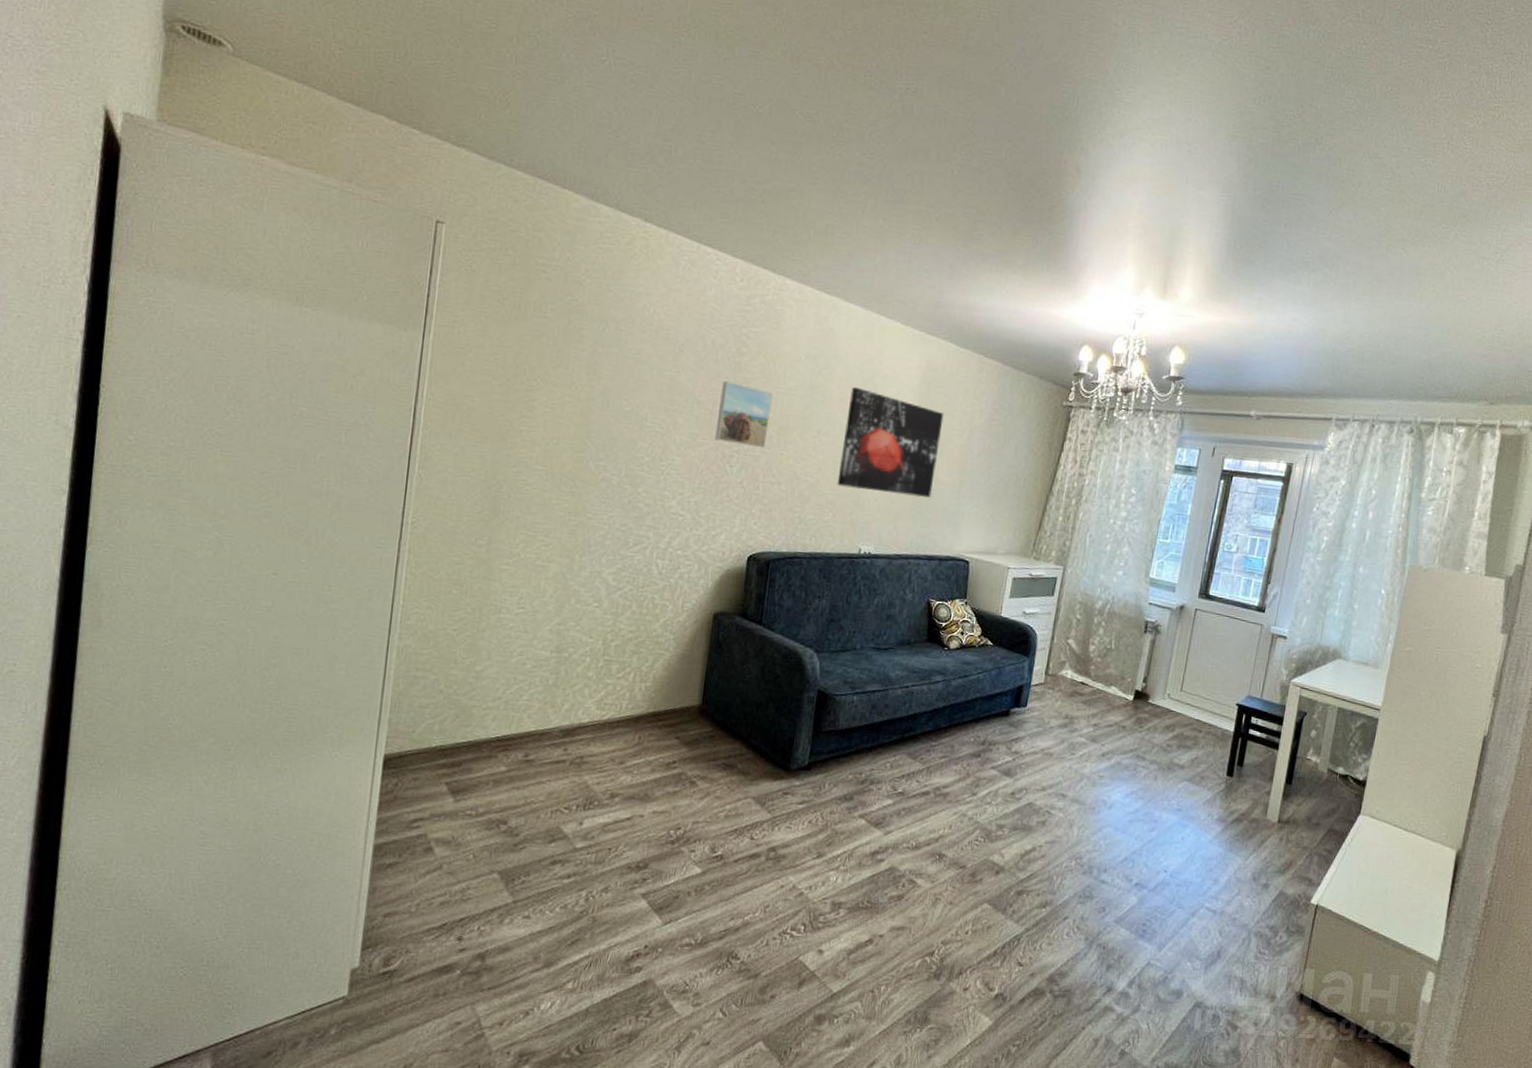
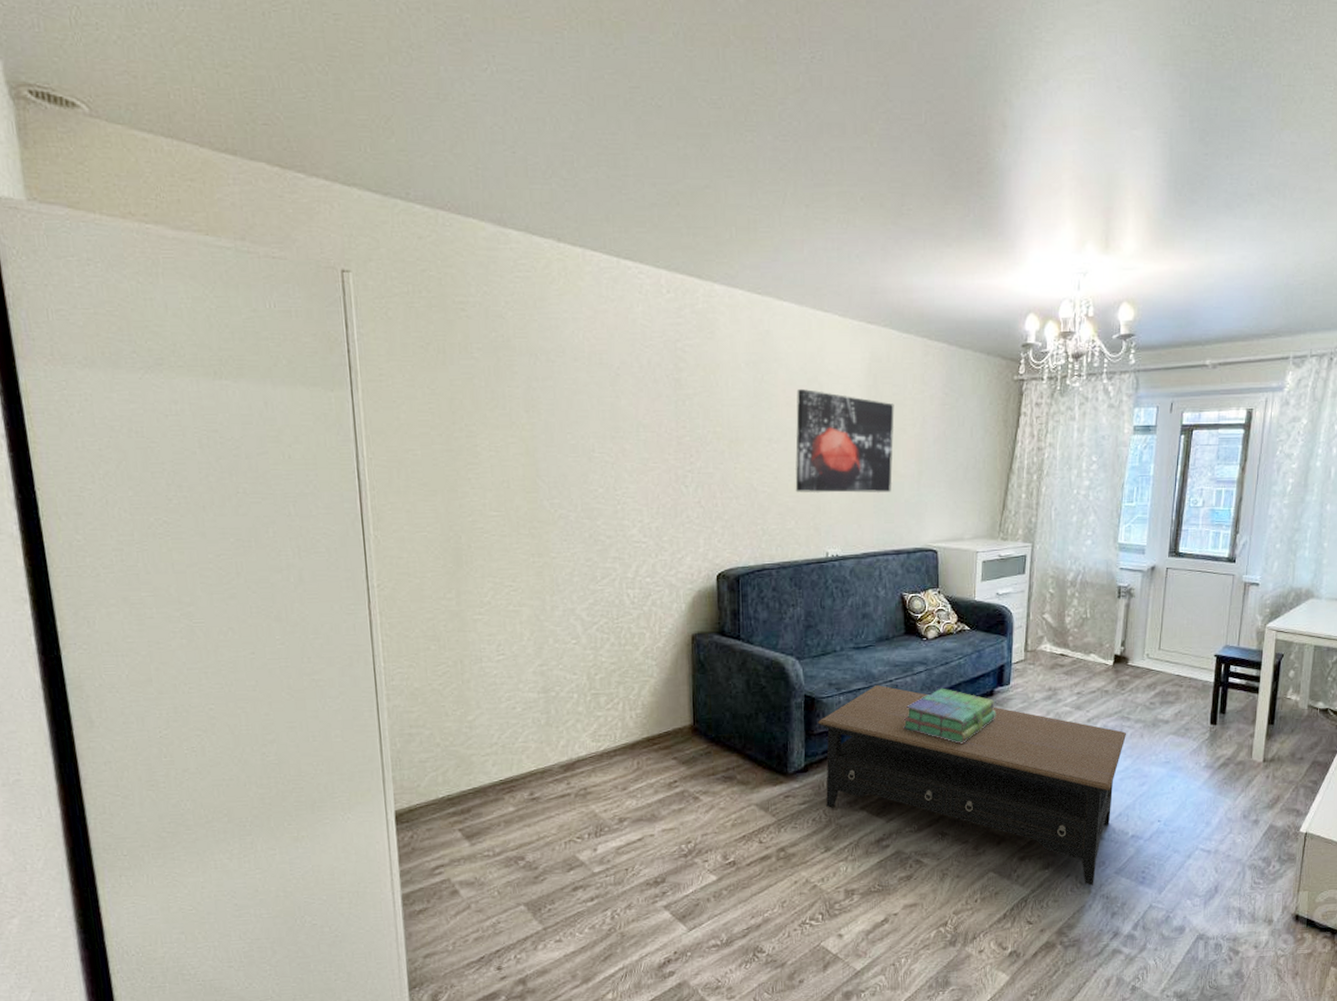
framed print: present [715,381,773,449] -> none [664,400,719,464]
coffee table: none [825,689,1141,933] -> present [818,685,1127,886]
stack of books: none [913,701,1010,762] -> present [903,688,996,744]

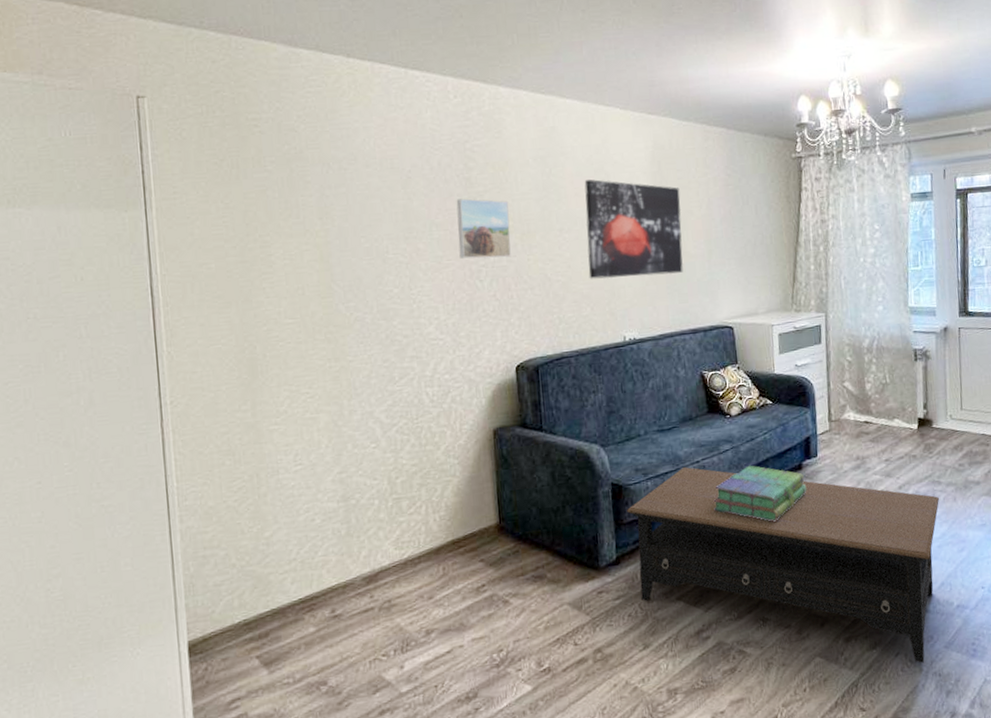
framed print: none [664,400,719,464] -> present [456,198,511,259]

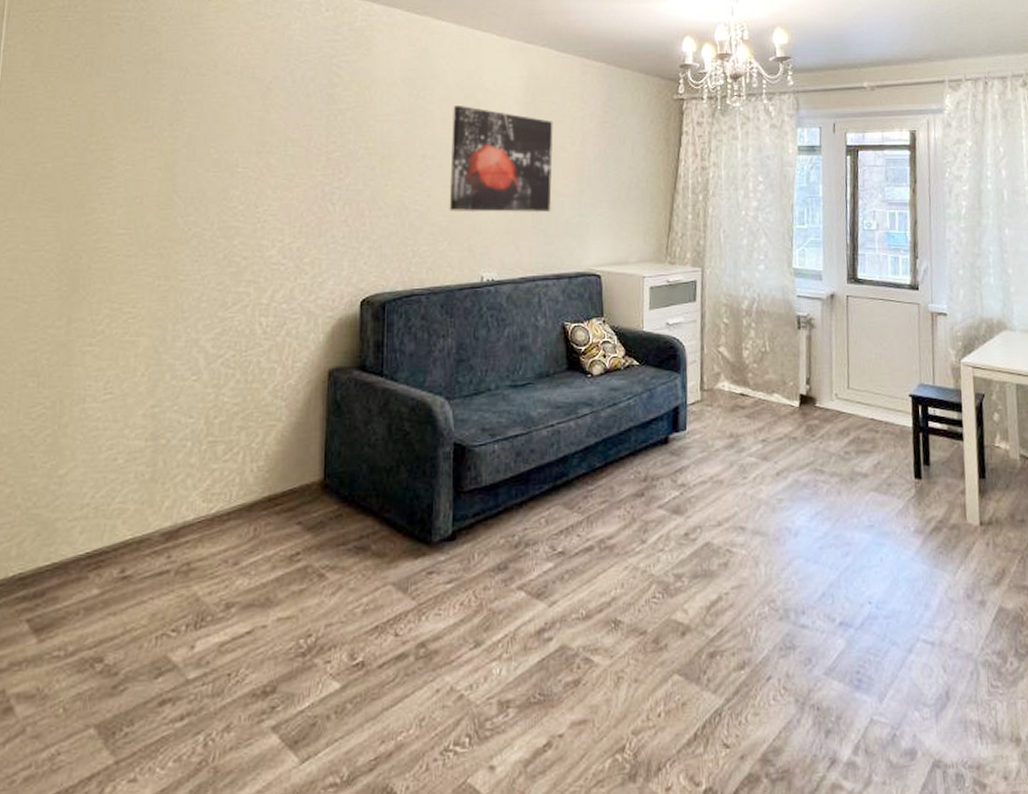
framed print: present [456,198,511,259] -> none [313,115,372,181]
coffee table: present [627,467,940,664] -> none [469,431,823,693]
stack of books: present [713,465,807,522] -> none [566,434,673,503]

